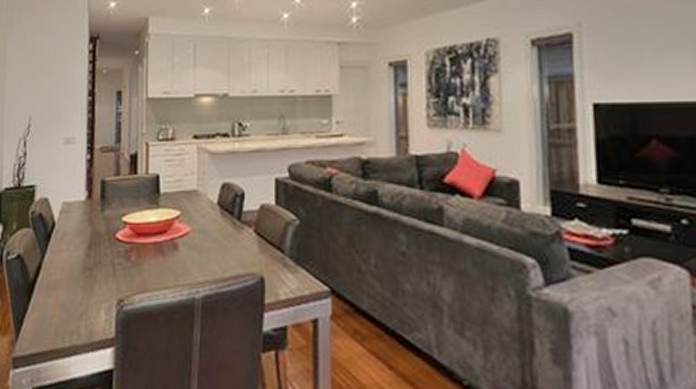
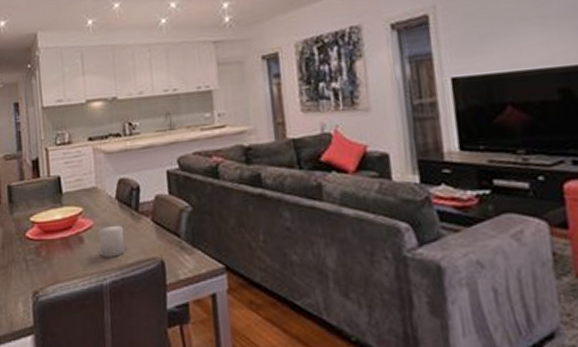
candle: none [195,233,223,269] -> present [98,225,126,257]

